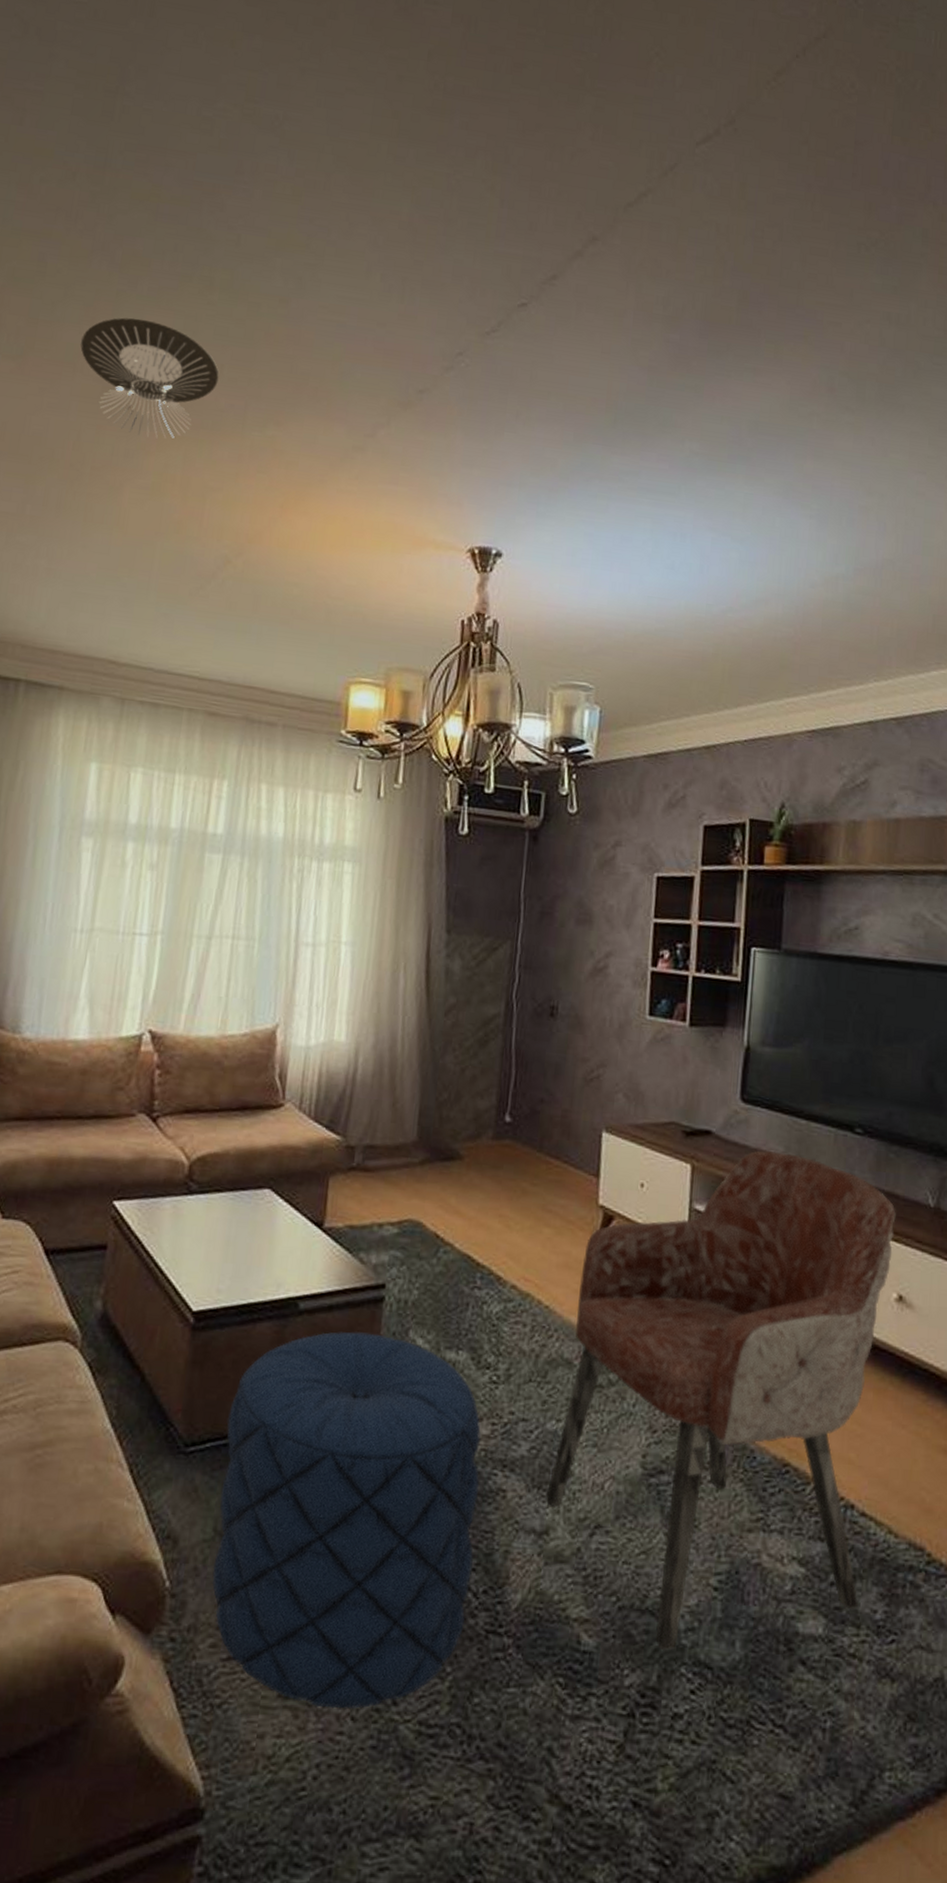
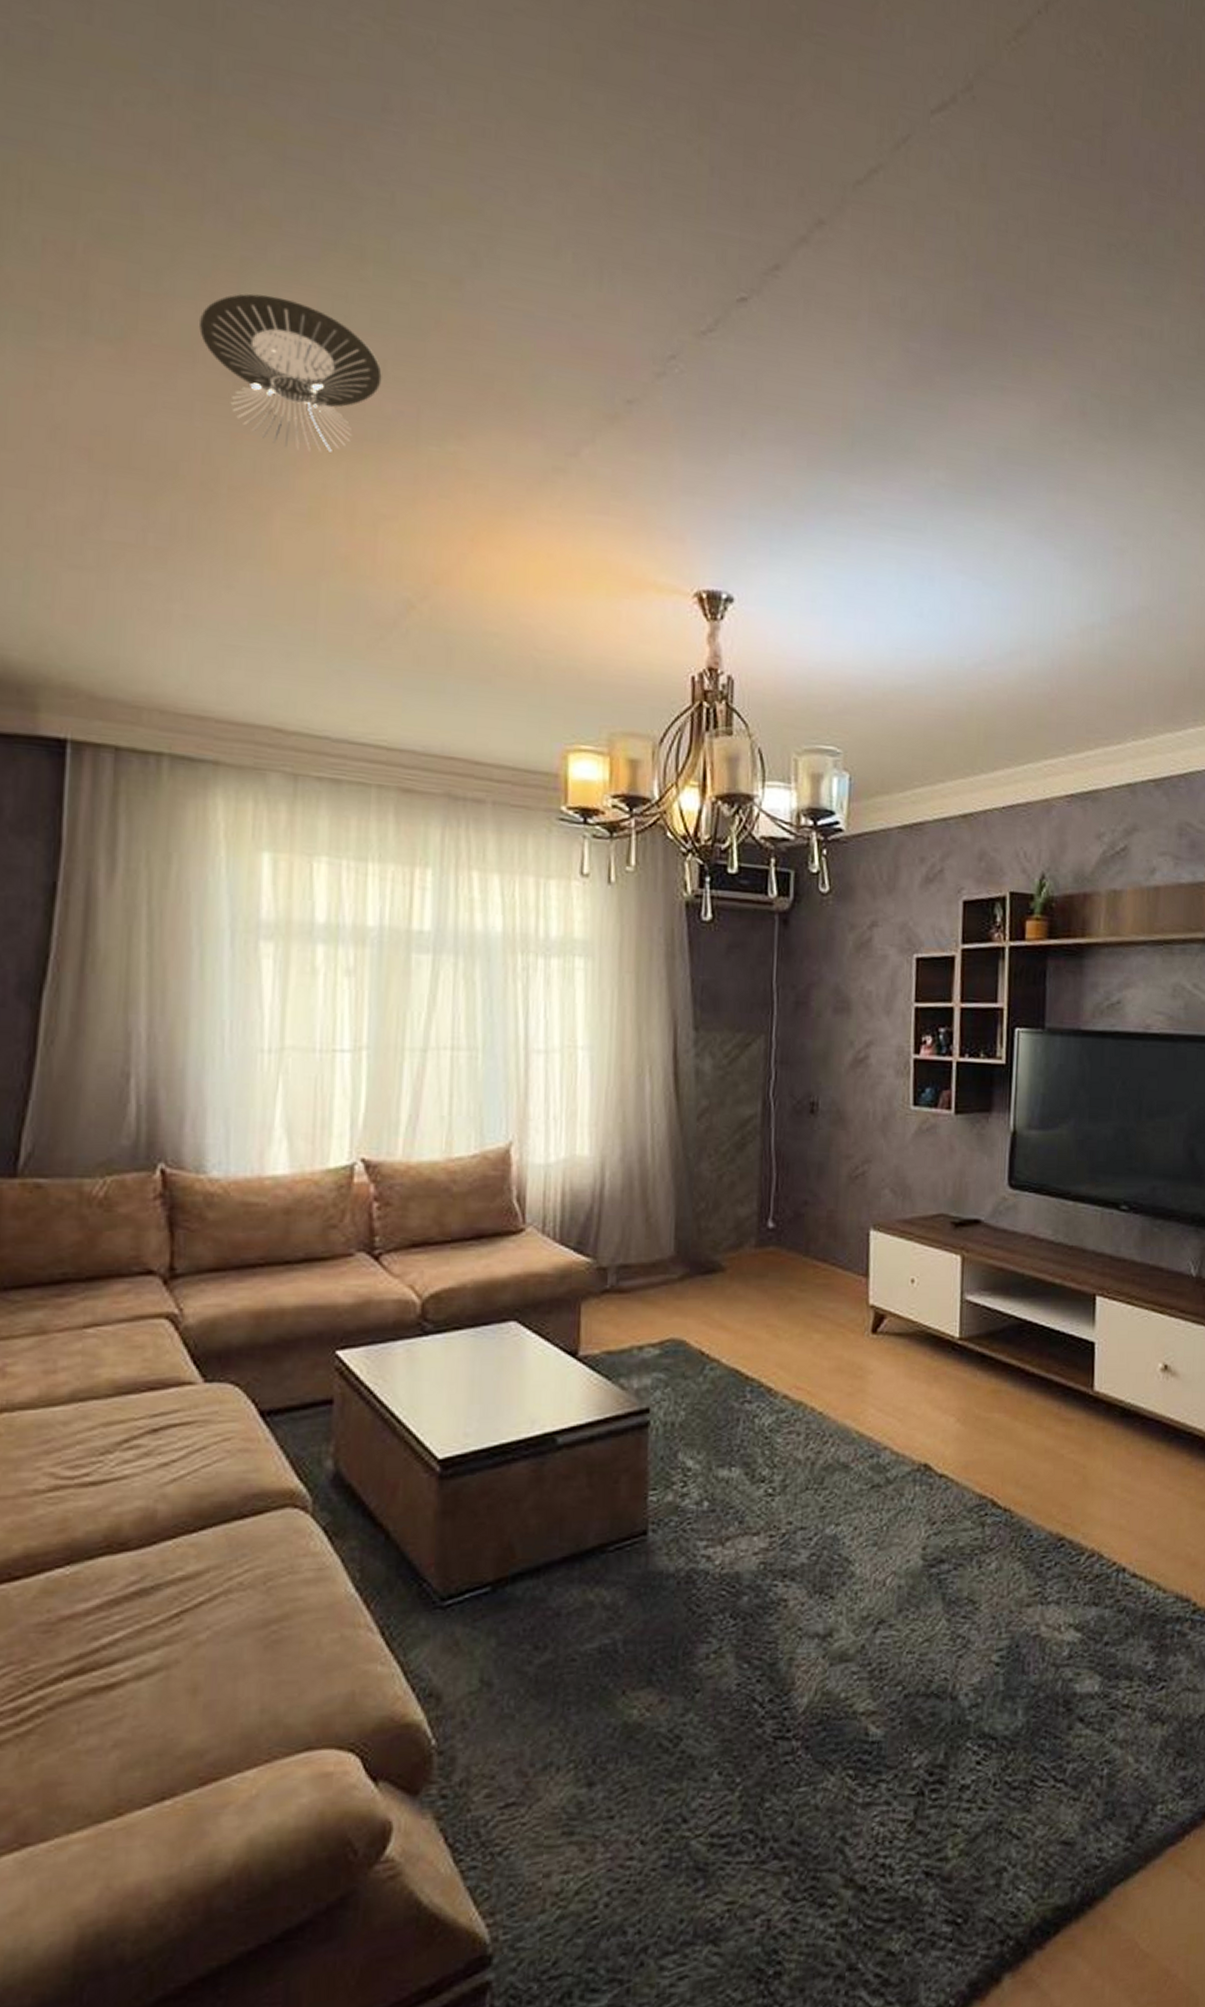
pouf: present [211,1331,482,1709] -> none [482,1460,760,1838]
armchair: present [545,1150,896,1651] -> none [827,1234,1161,1729]

